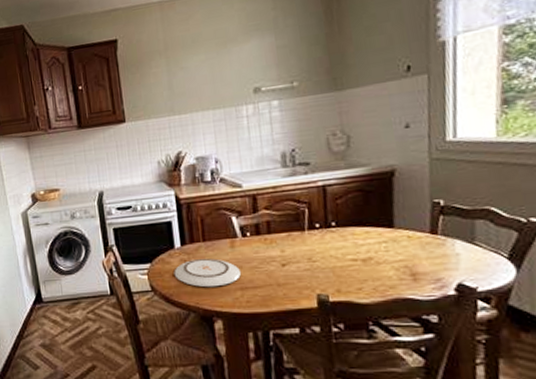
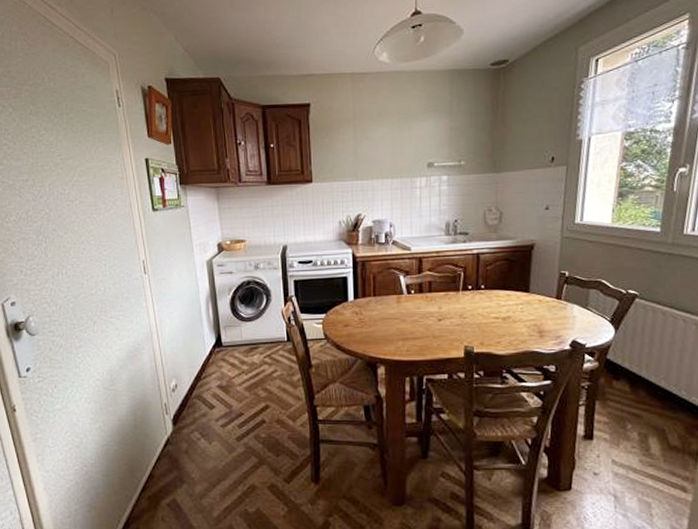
plate: present [174,258,242,288] -> none [346,312,404,337]

